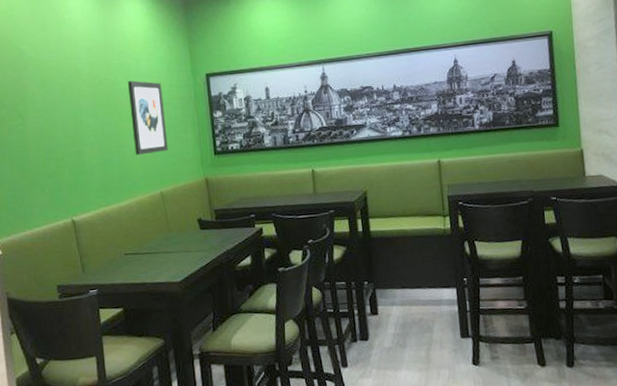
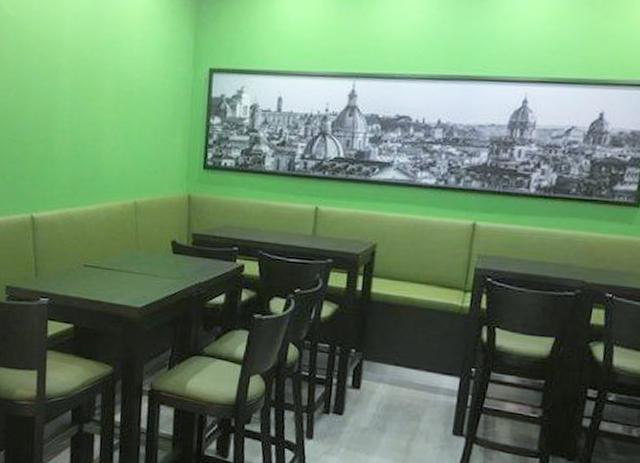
wall art: present [128,80,169,156] -> none [112,63,155,156]

